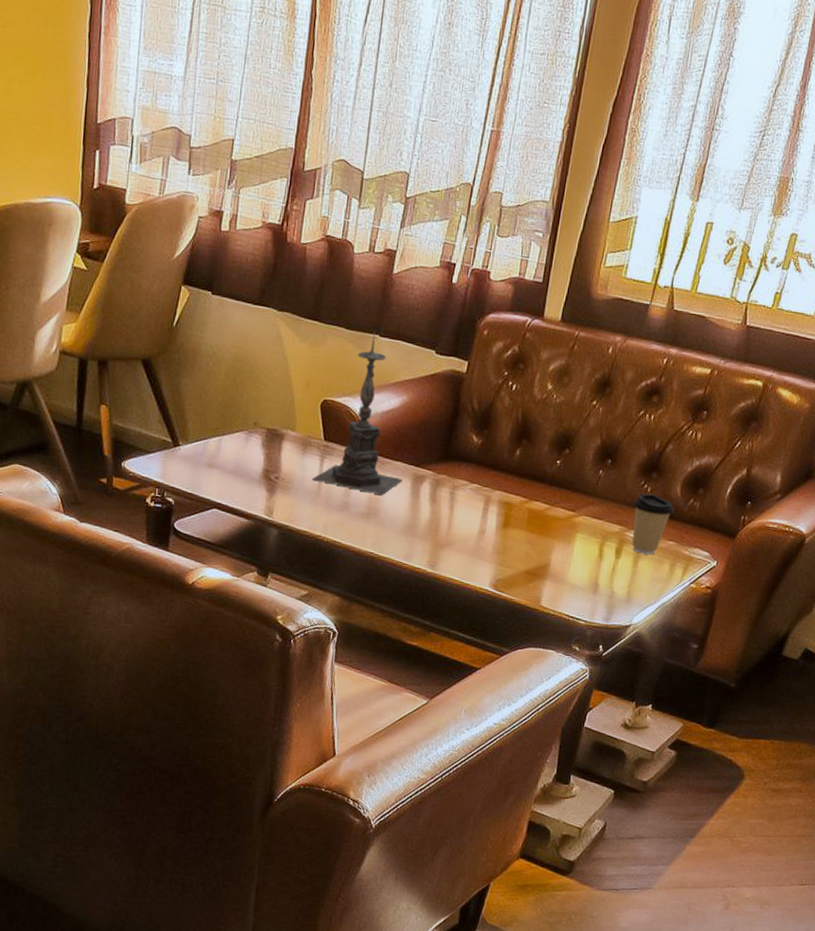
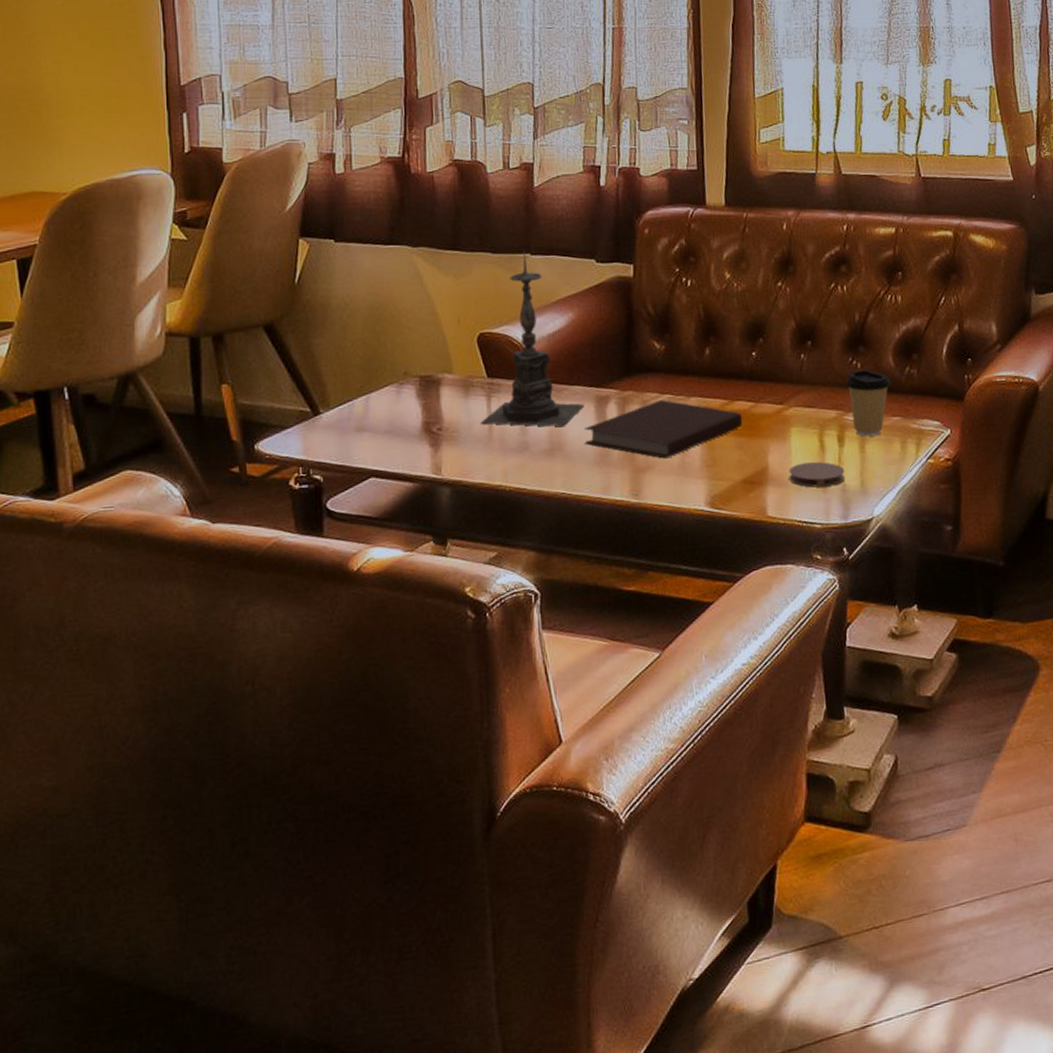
notebook: none [397,487,537,540] -> present [584,400,743,459]
coaster: none [566,566,616,591] -> present [788,462,845,488]

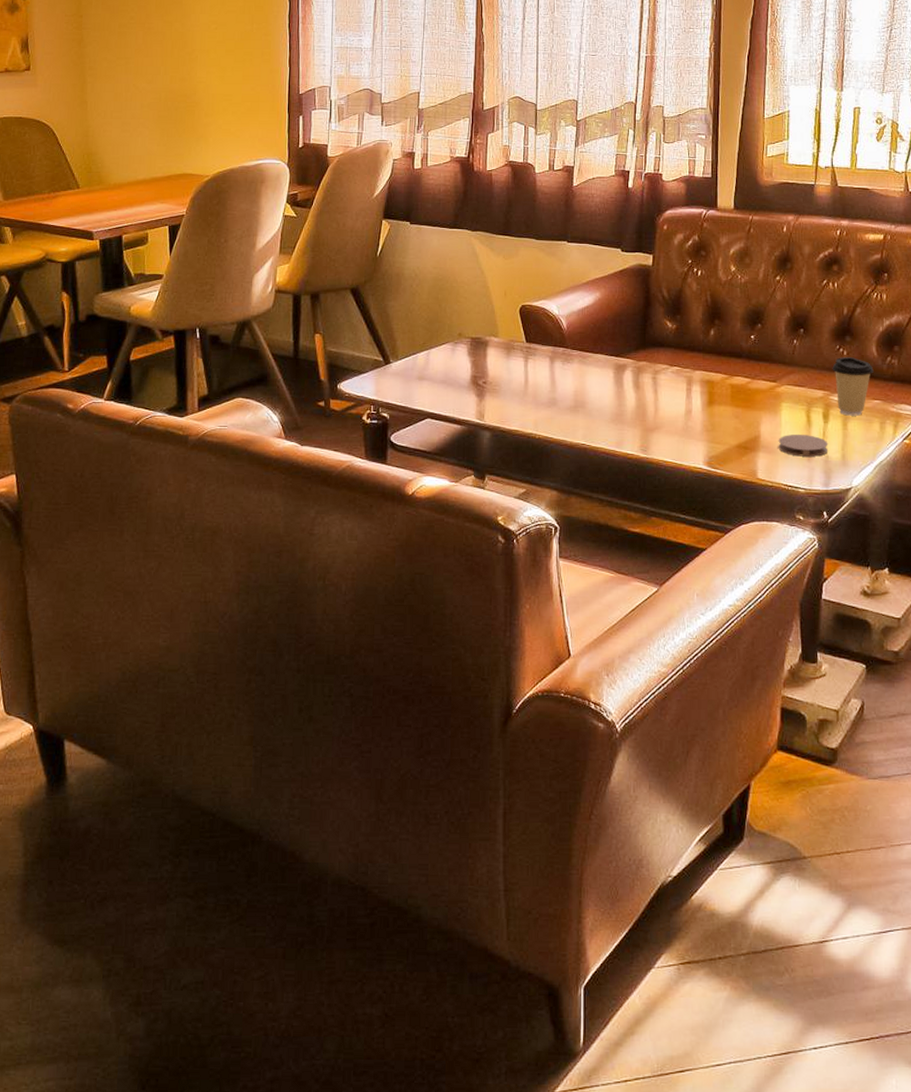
candle holder: present [480,251,585,427] -> none [518,239,605,387]
notebook: present [584,400,743,459] -> none [603,371,740,421]

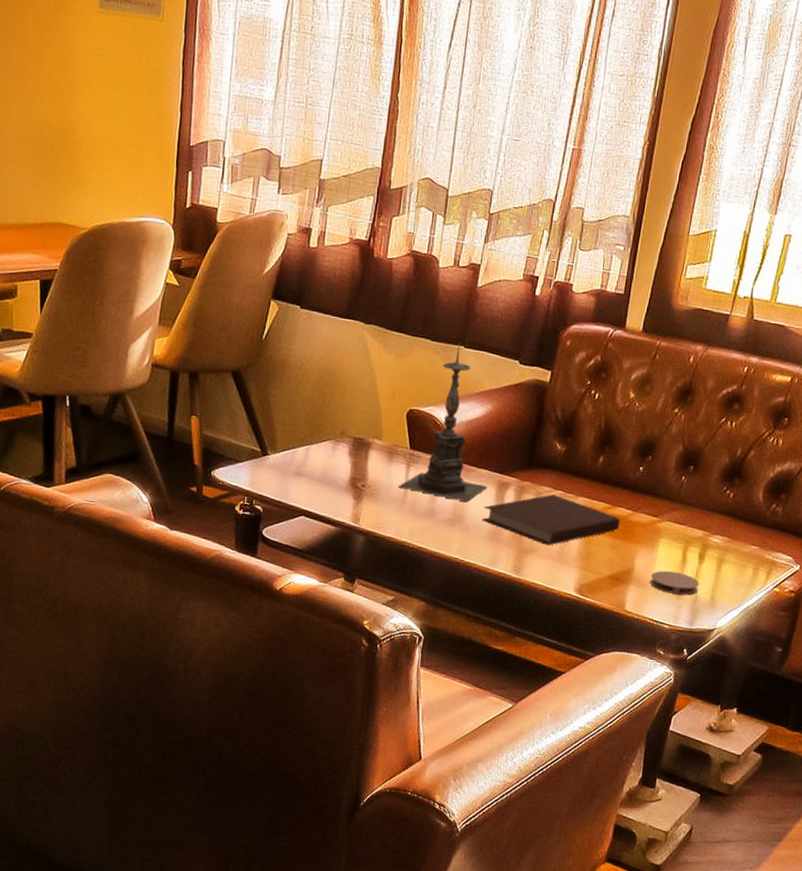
candle holder: none [518,239,605,387] -> present [397,343,488,502]
notebook: none [603,371,740,421] -> present [481,494,621,546]
coffee cup: present [832,357,874,416] -> none [715,499,757,560]

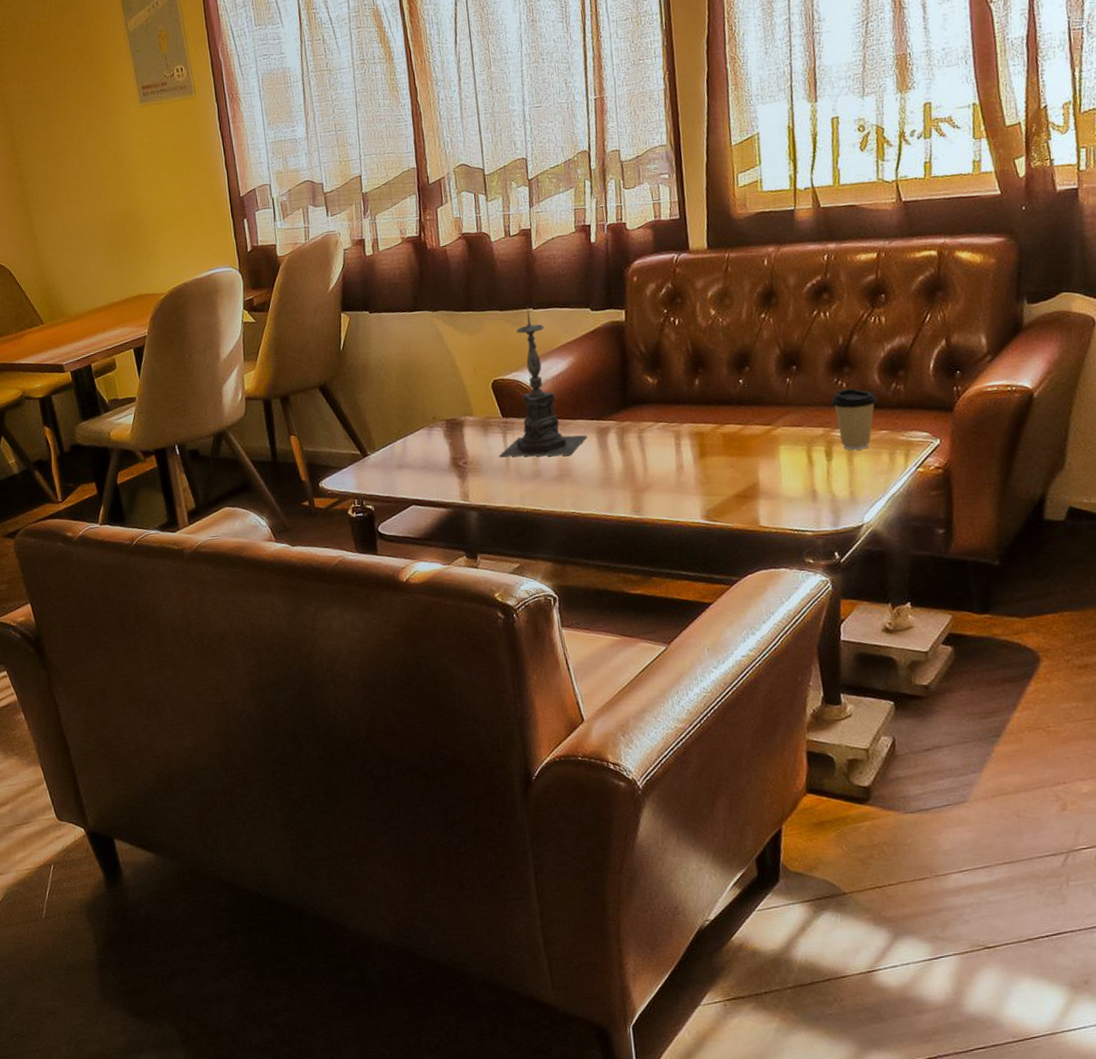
notebook: present [481,494,621,546] -> none [589,427,733,479]
coaster: present [650,570,700,595] -> none [778,475,834,499]
coffee cup: none [715,499,757,560] -> present [831,388,878,451]

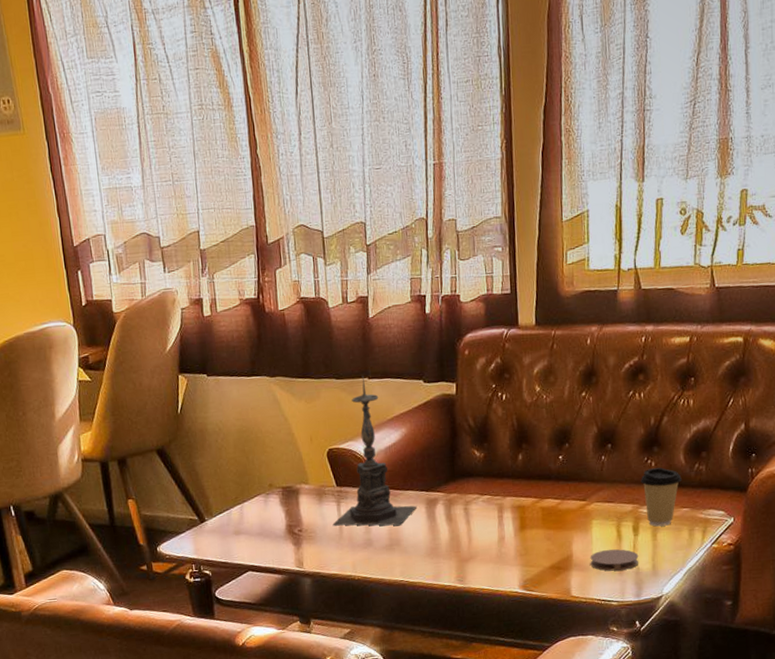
coaster: none [778,475,834,499] -> present [590,549,639,571]

